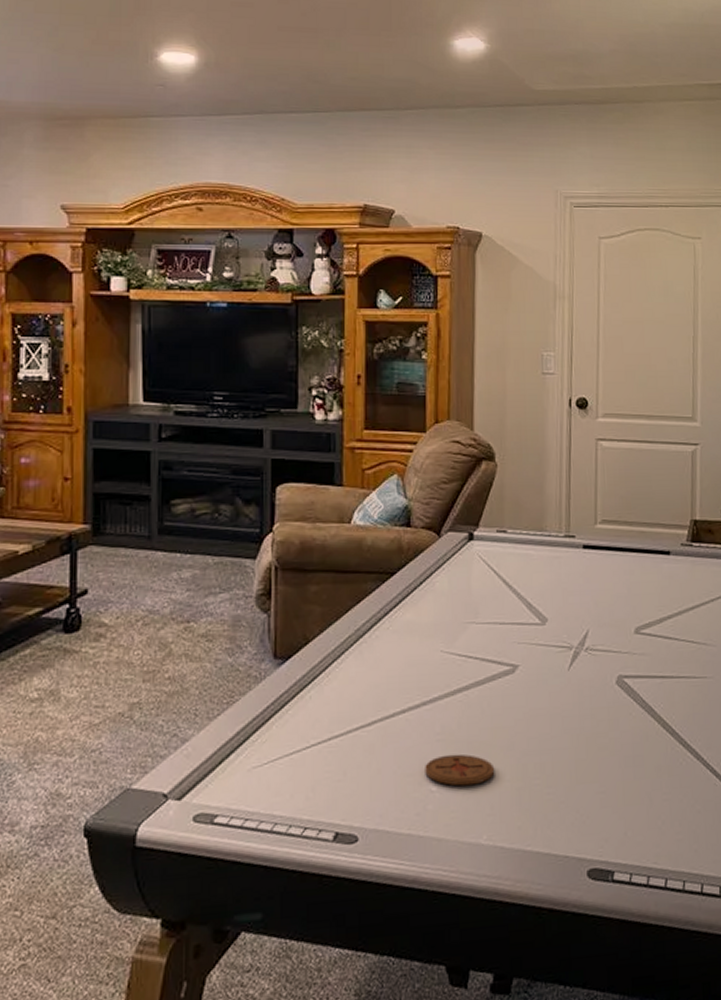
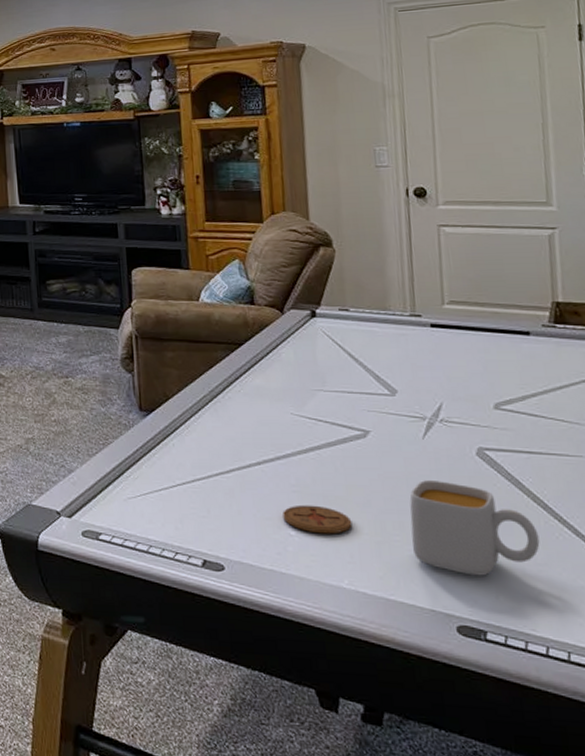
mug: none [551,714,666,814] -> present [409,480,540,576]

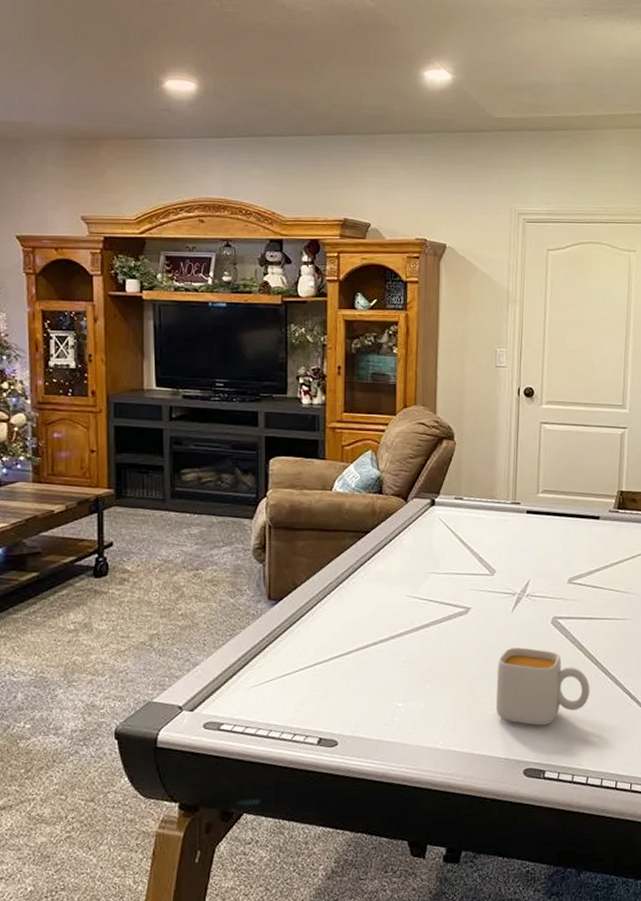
coaster: present [282,504,353,534] -> none [392,677,450,703]

